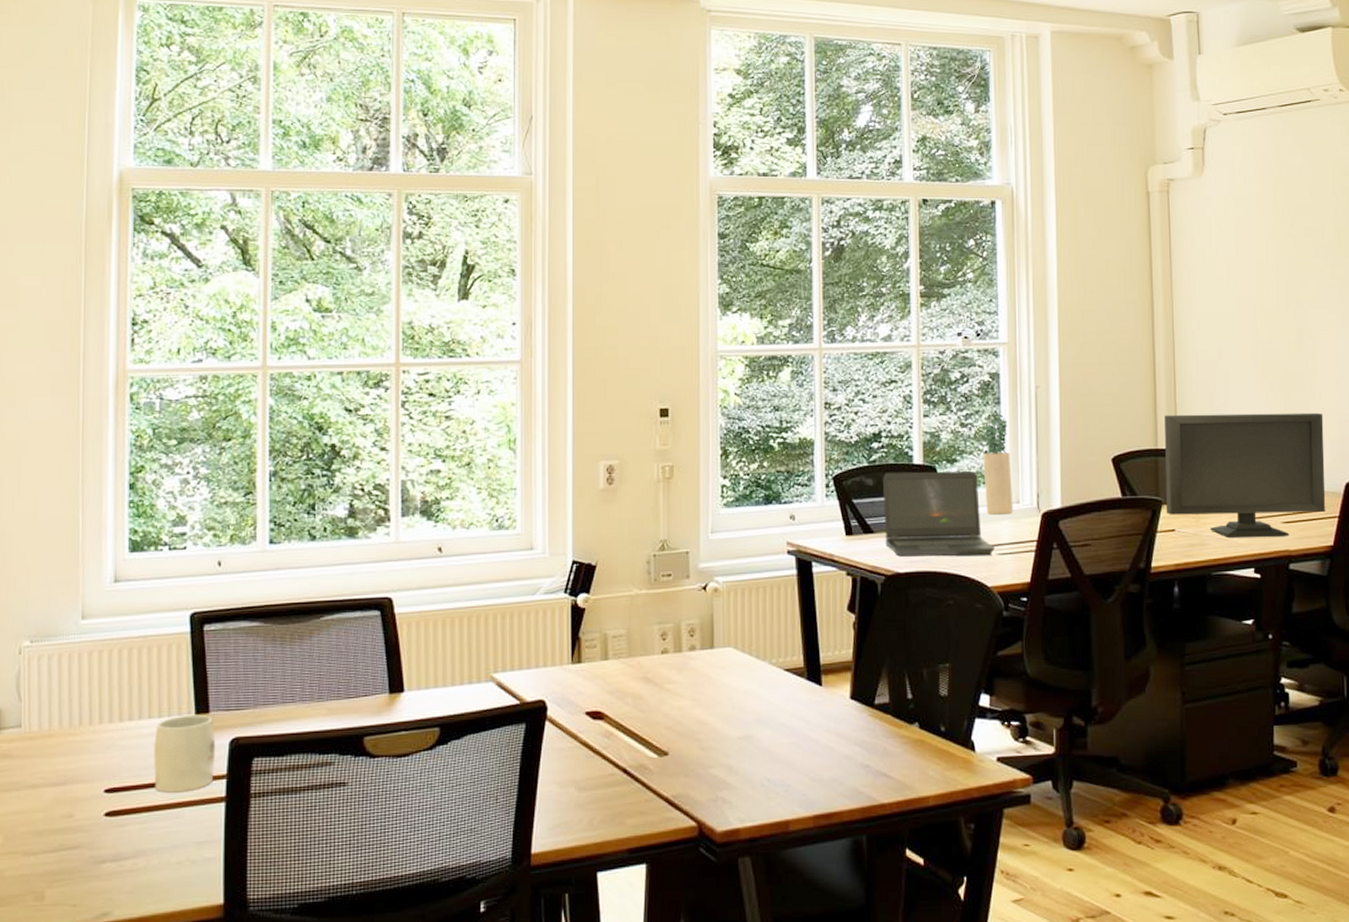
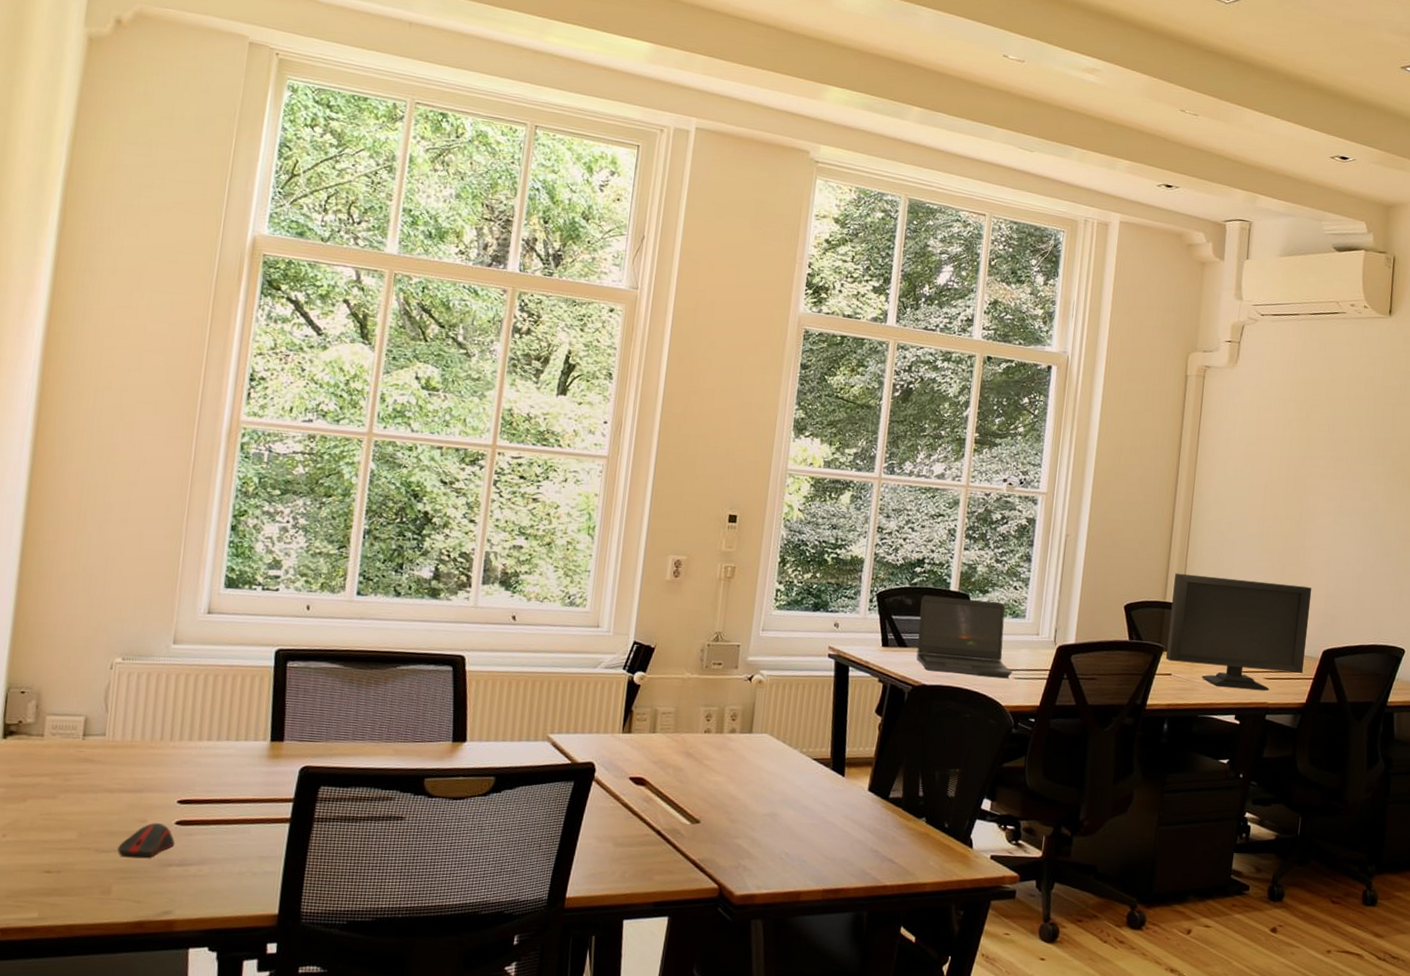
computer mouse: none [47,817,107,858] -> present [118,823,175,859]
mug: present [154,714,216,793] -> none [225,741,287,811]
vase: present [983,409,1013,515] -> none [1009,551,1037,645]

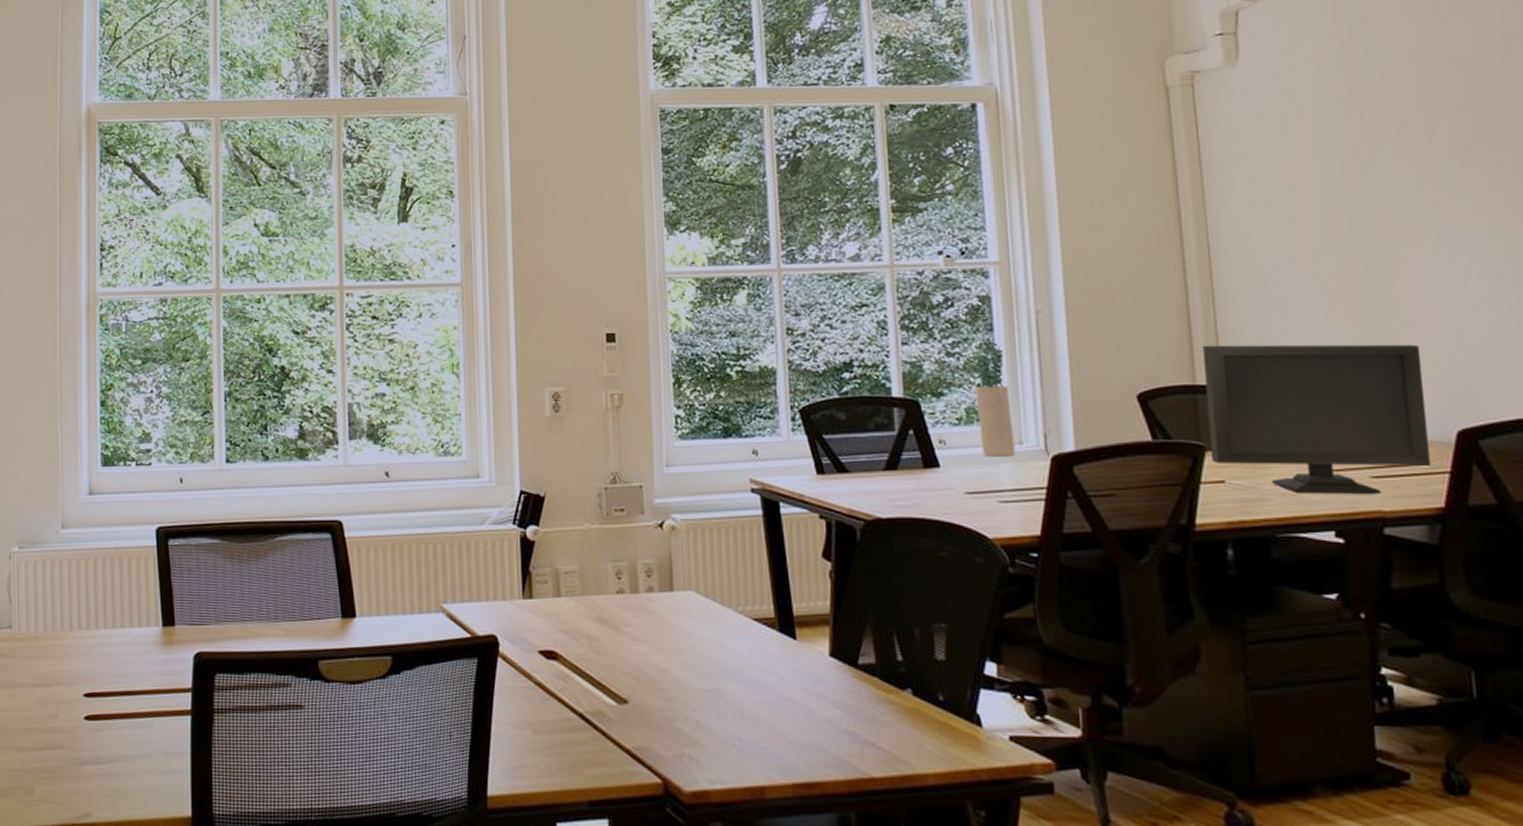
computer mouse: present [118,823,175,859] -> none [35,718,86,757]
laptop computer: present [916,594,1012,678] -> none [857,405,995,502]
vase: none [1009,551,1037,645] -> present [975,337,1016,457]

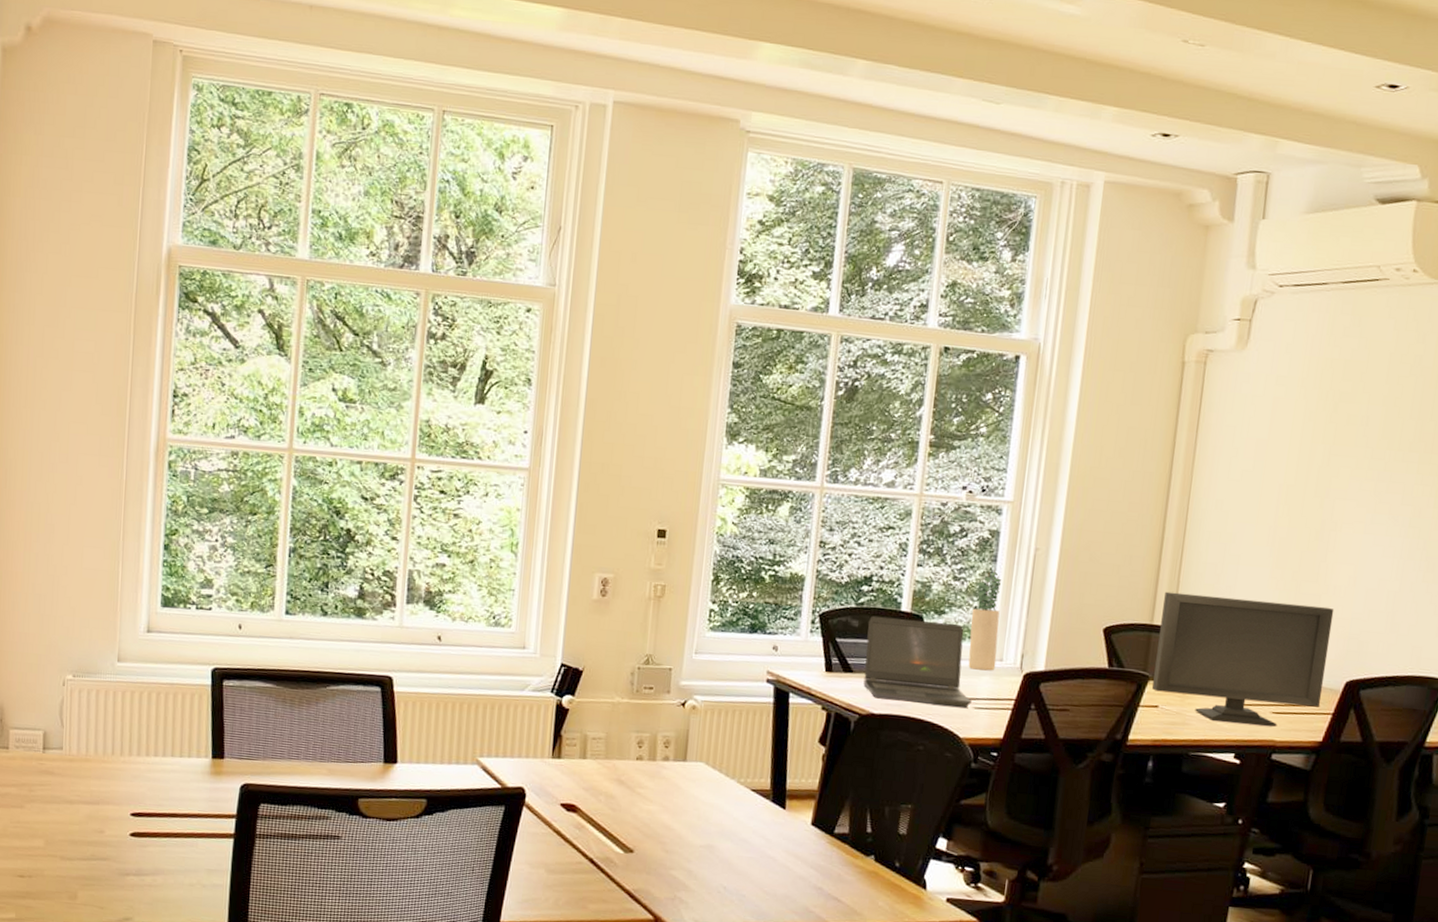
laptop computer: none [857,405,995,502] -> present [863,615,972,707]

